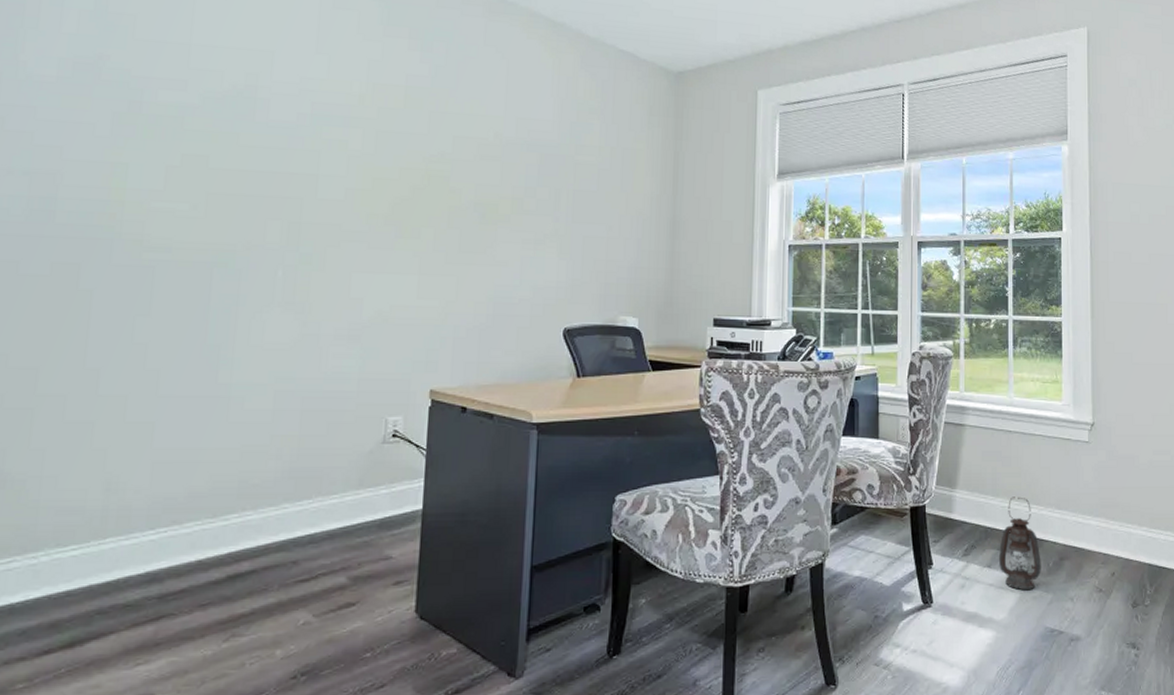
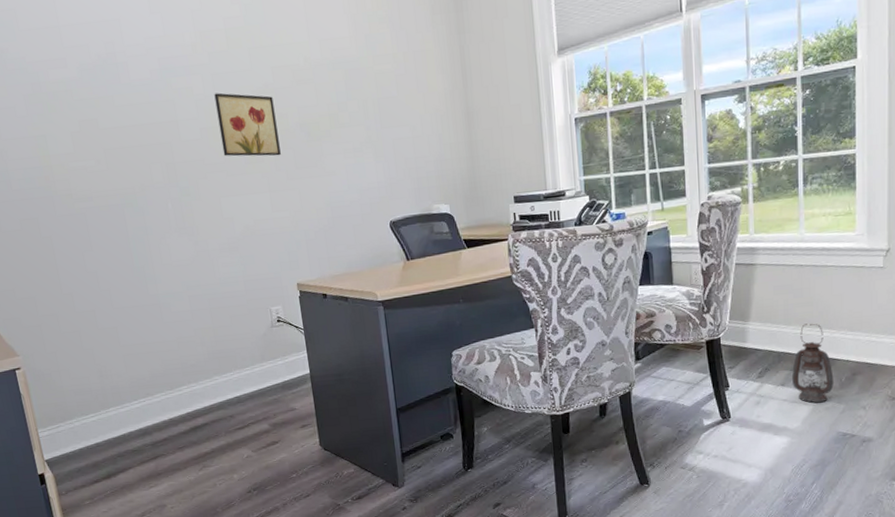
wall art: none [369,152,448,235] -> present [214,92,281,157]

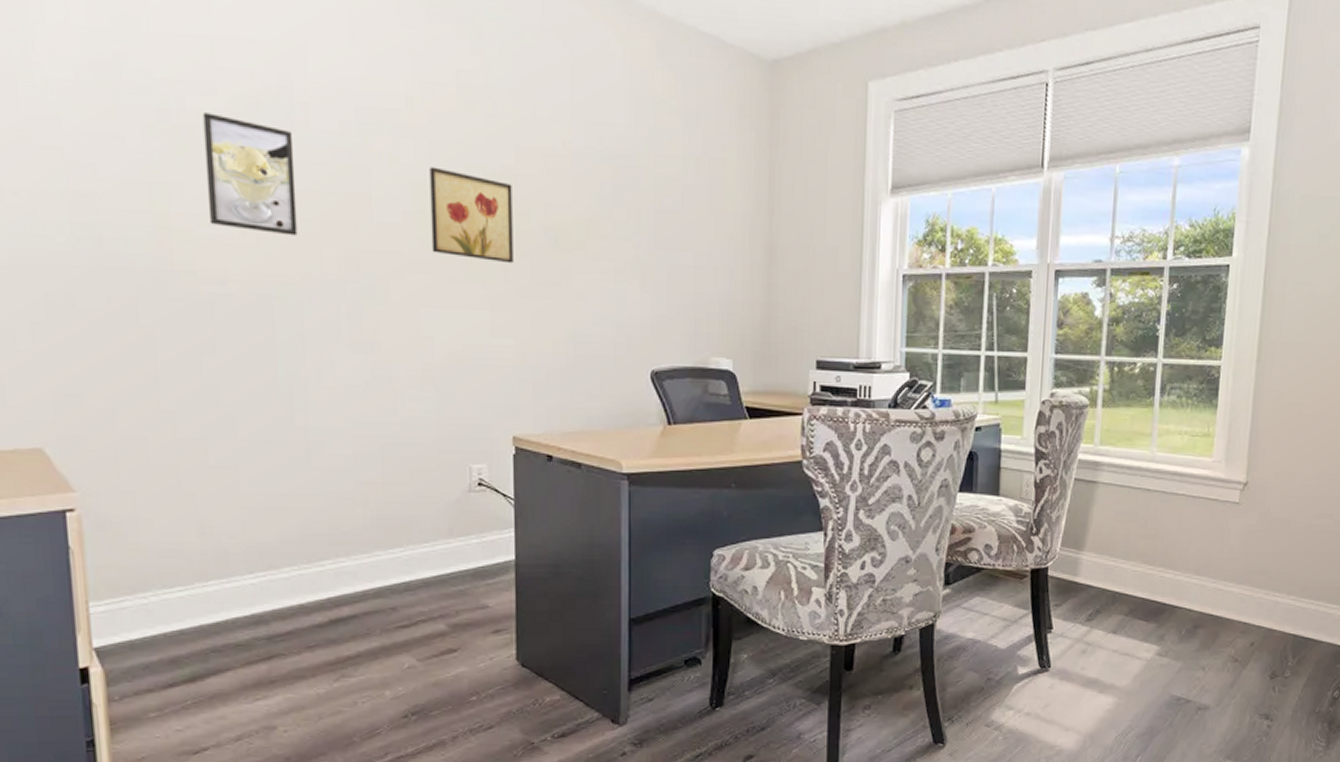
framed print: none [60,80,133,160] -> present [202,112,298,236]
lantern: present [792,323,834,403] -> none [1126,560,1173,658]

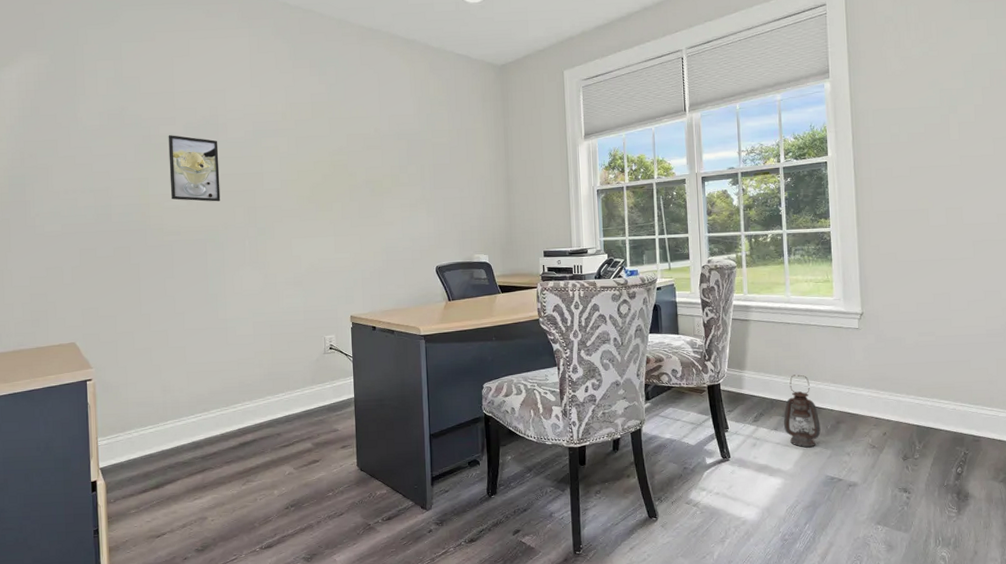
wall art: present [429,167,513,264] -> none [296,152,348,207]
lantern: none [1126,560,1173,658] -> present [784,374,821,448]

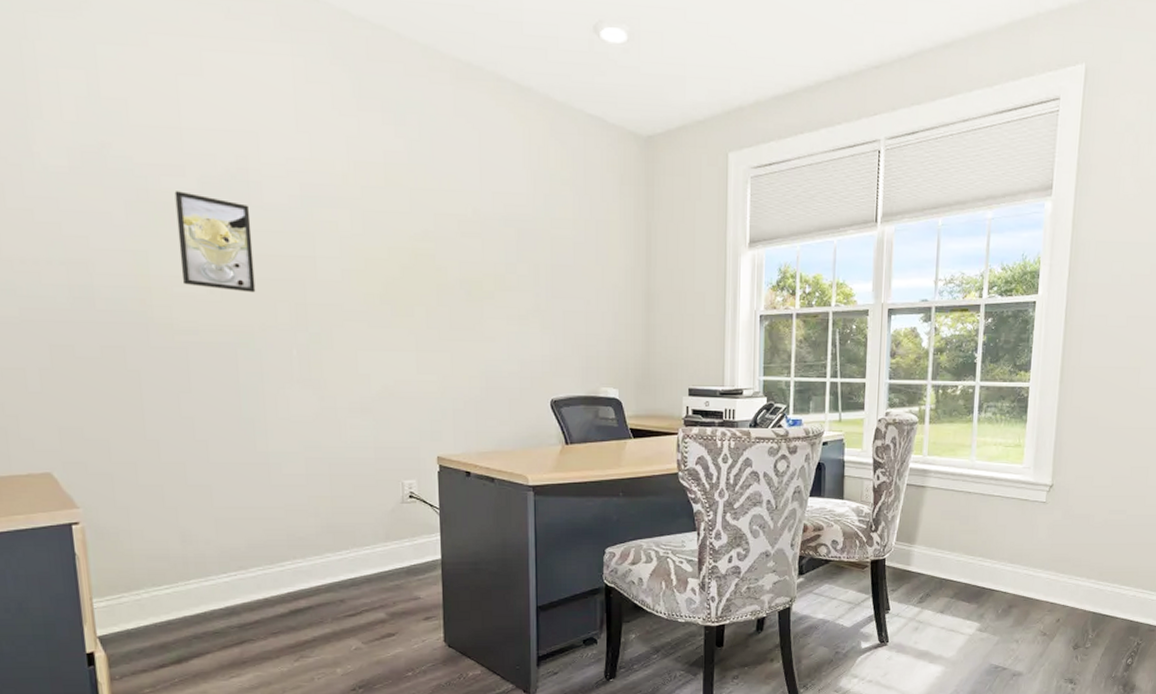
lantern: present [784,374,821,448] -> none [951,552,991,633]

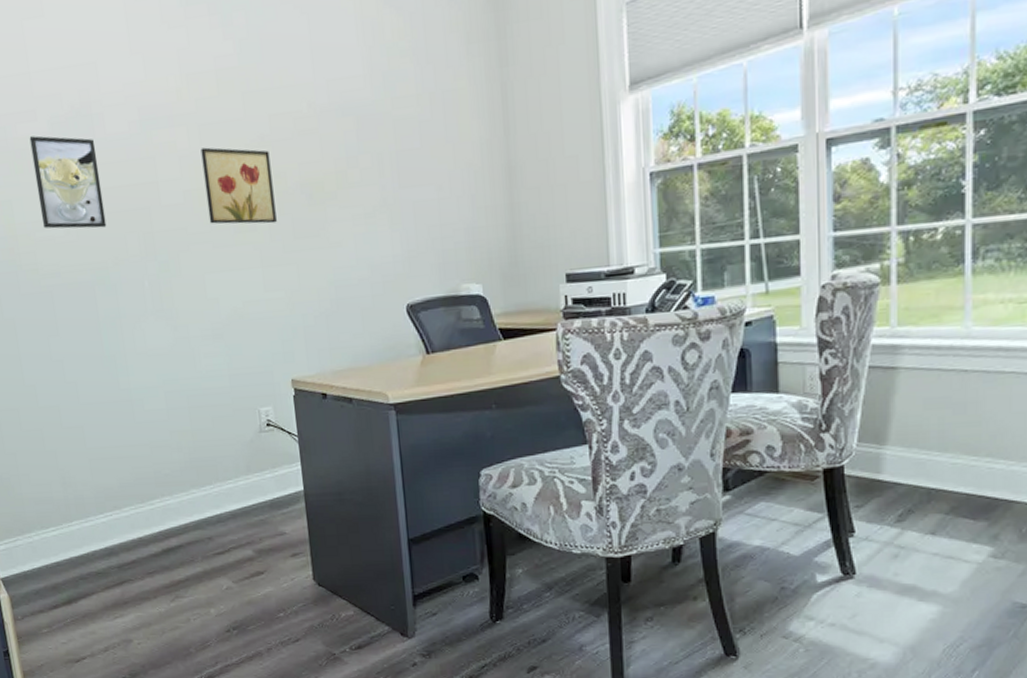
wall art: none [363,232,434,312] -> present [200,147,277,224]

